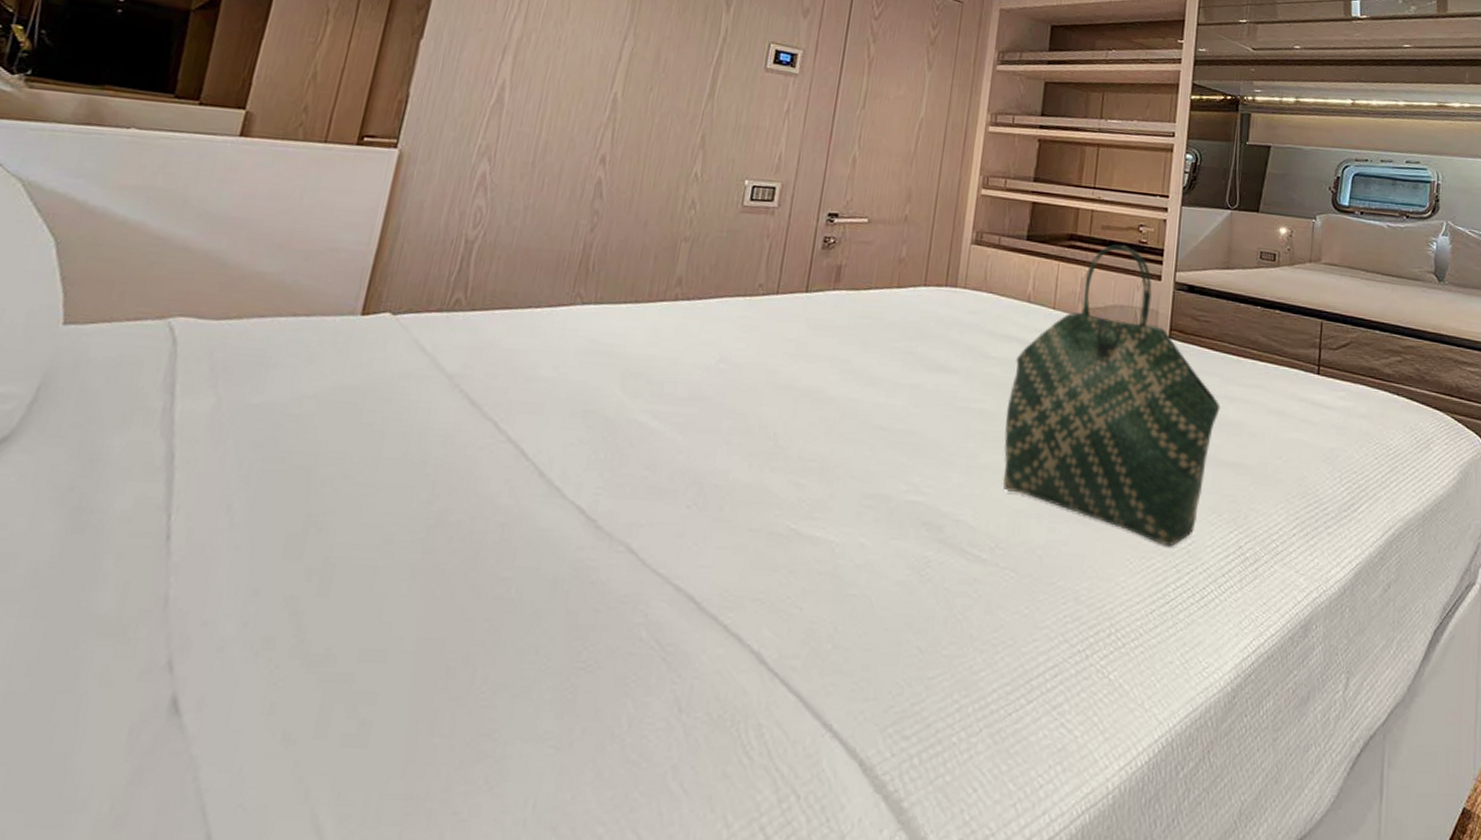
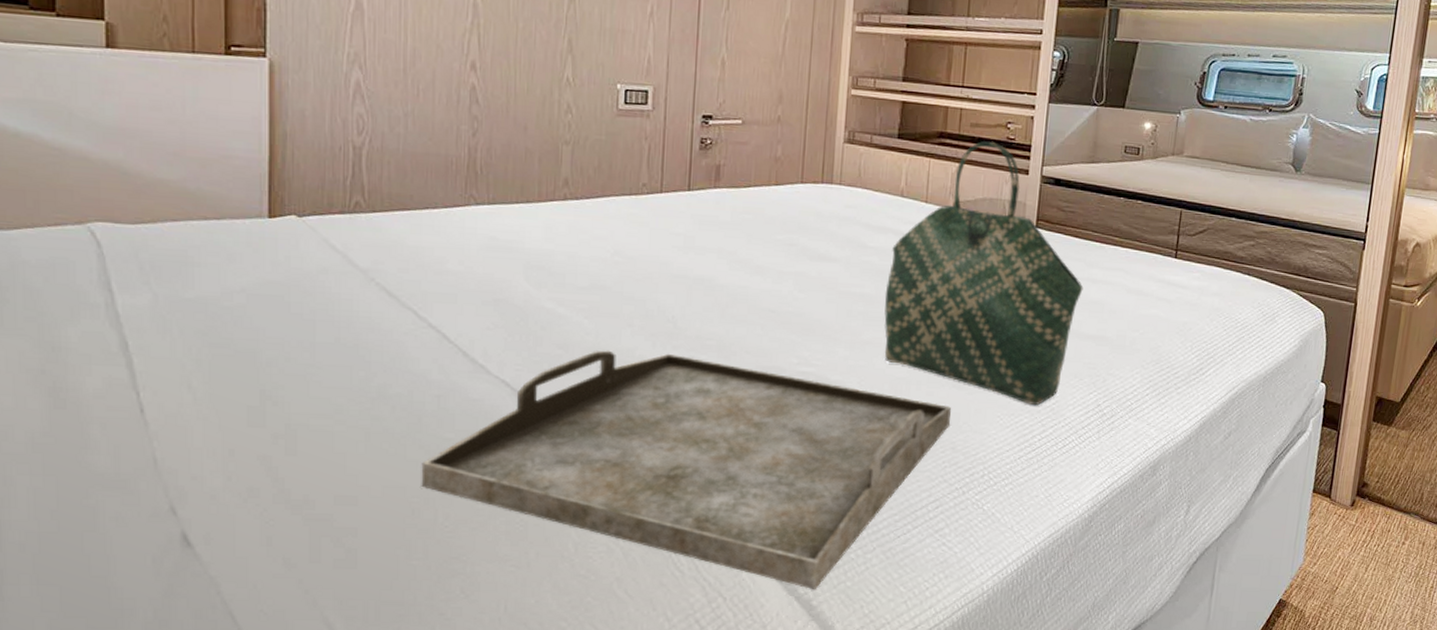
serving tray: none [463,471,1075,787] -> present [421,350,951,590]

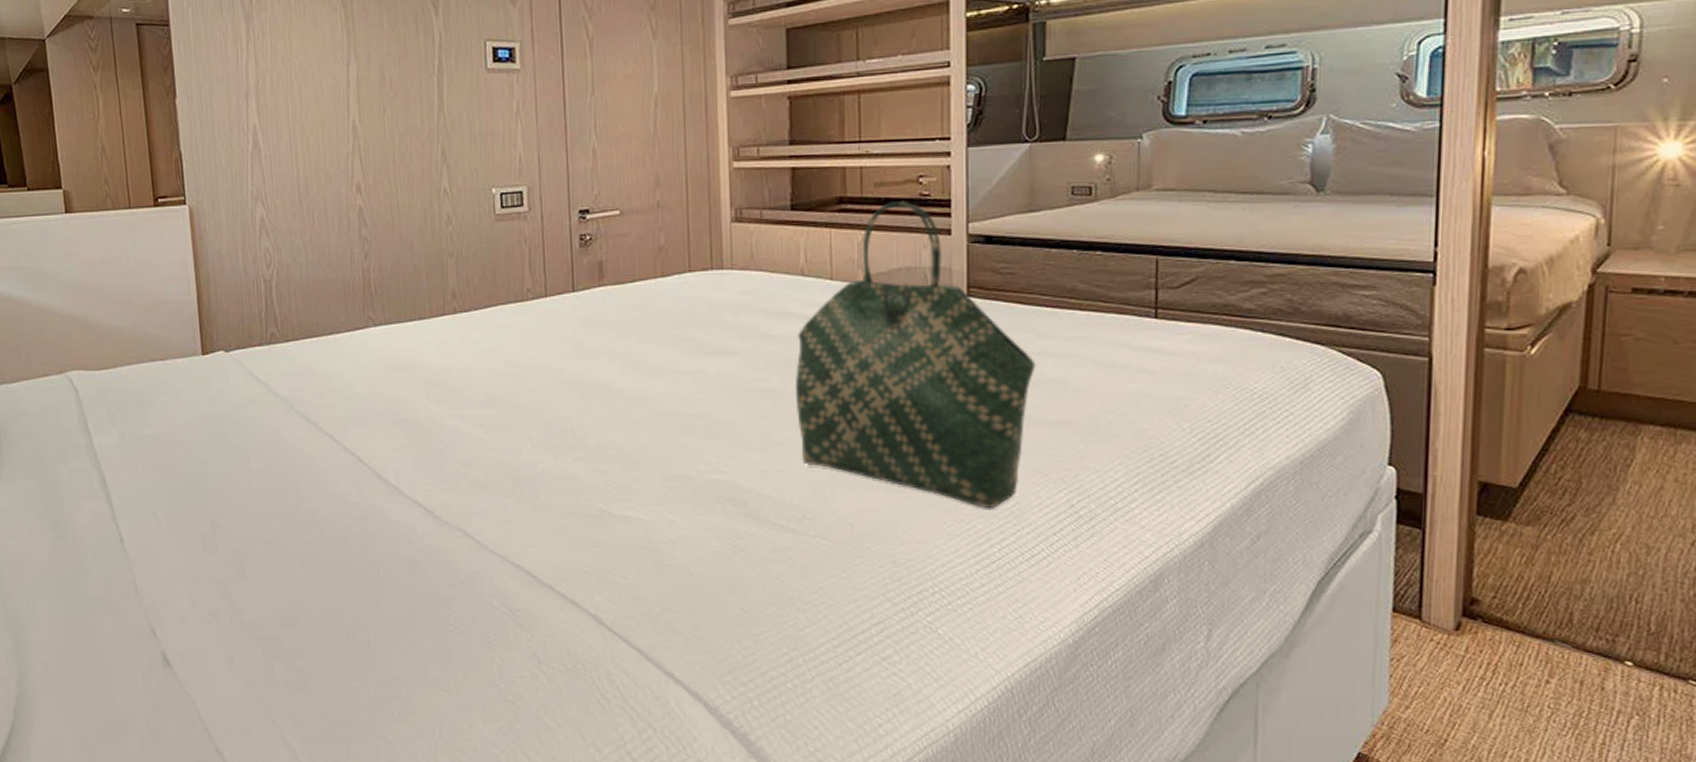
serving tray: present [421,350,951,590] -> none [351,466,886,724]

